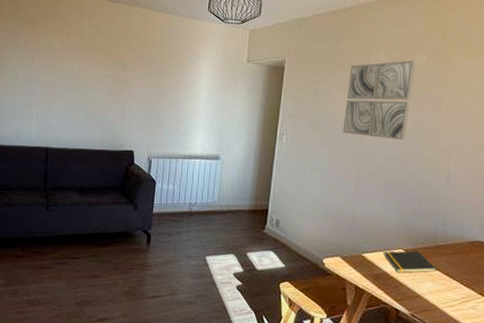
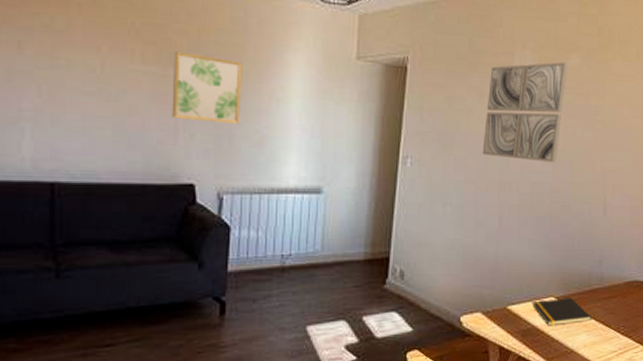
wall art: none [121,61,168,109] -> present [171,52,243,124]

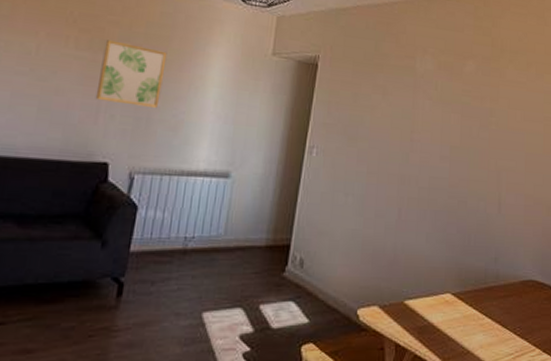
wall art: present [482,62,568,162] -> none [384,67,465,159]
notepad: present [533,298,592,326] -> none [429,295,488,324]

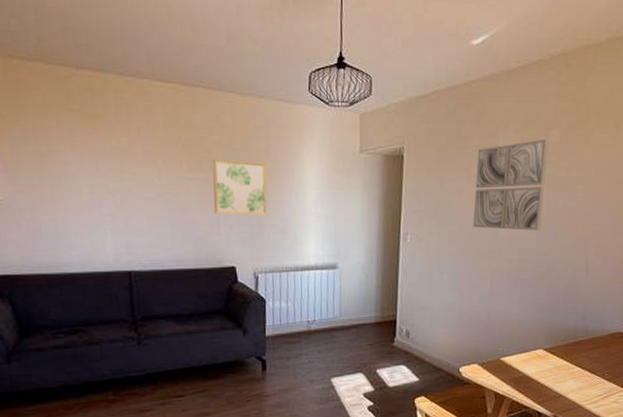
wall art: none [384,67,465,159] -> present [473,140,549,231]

